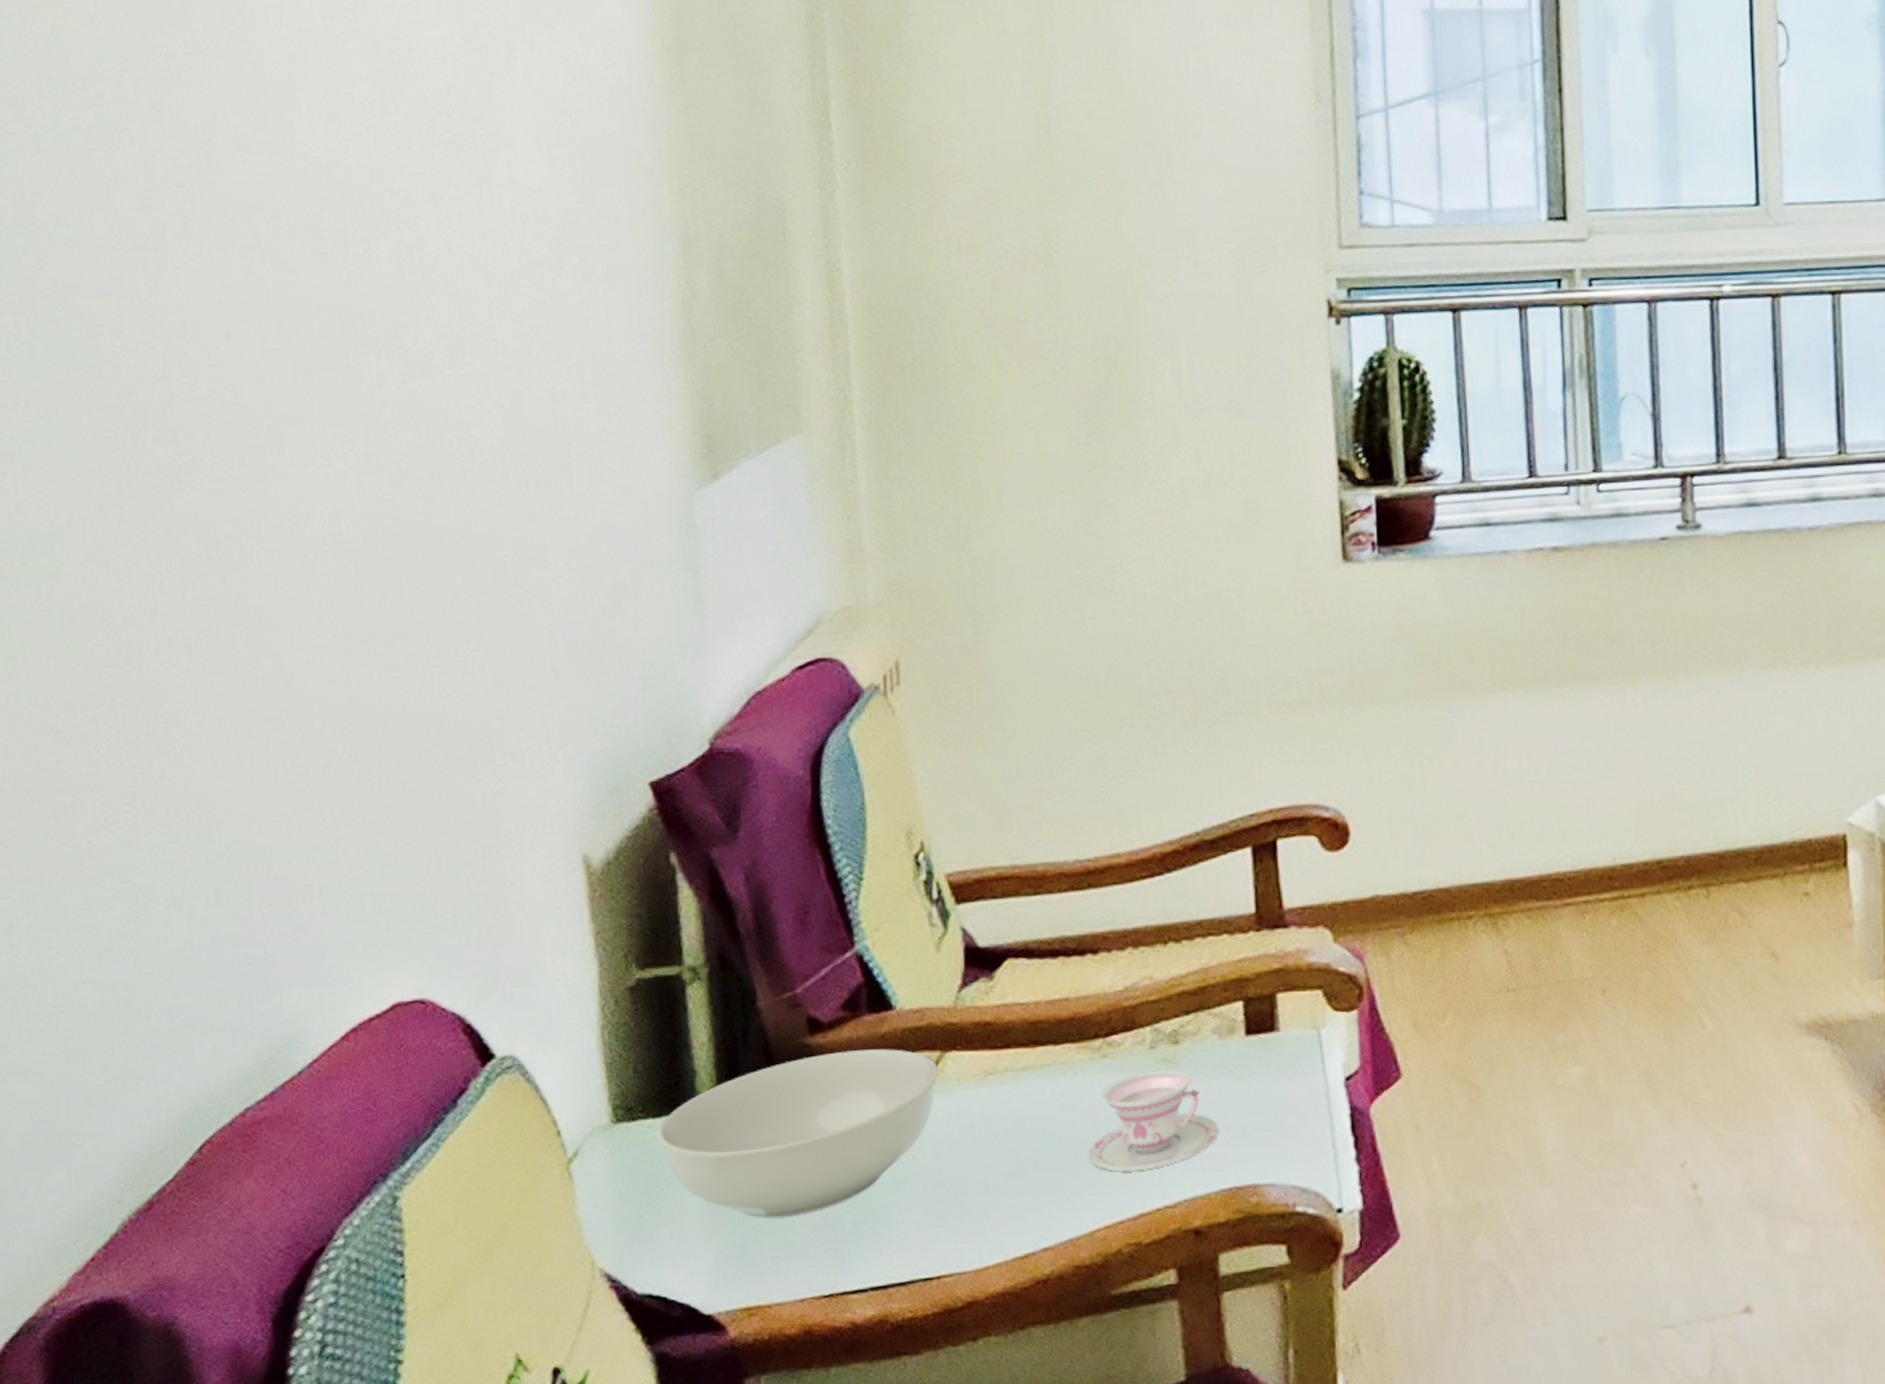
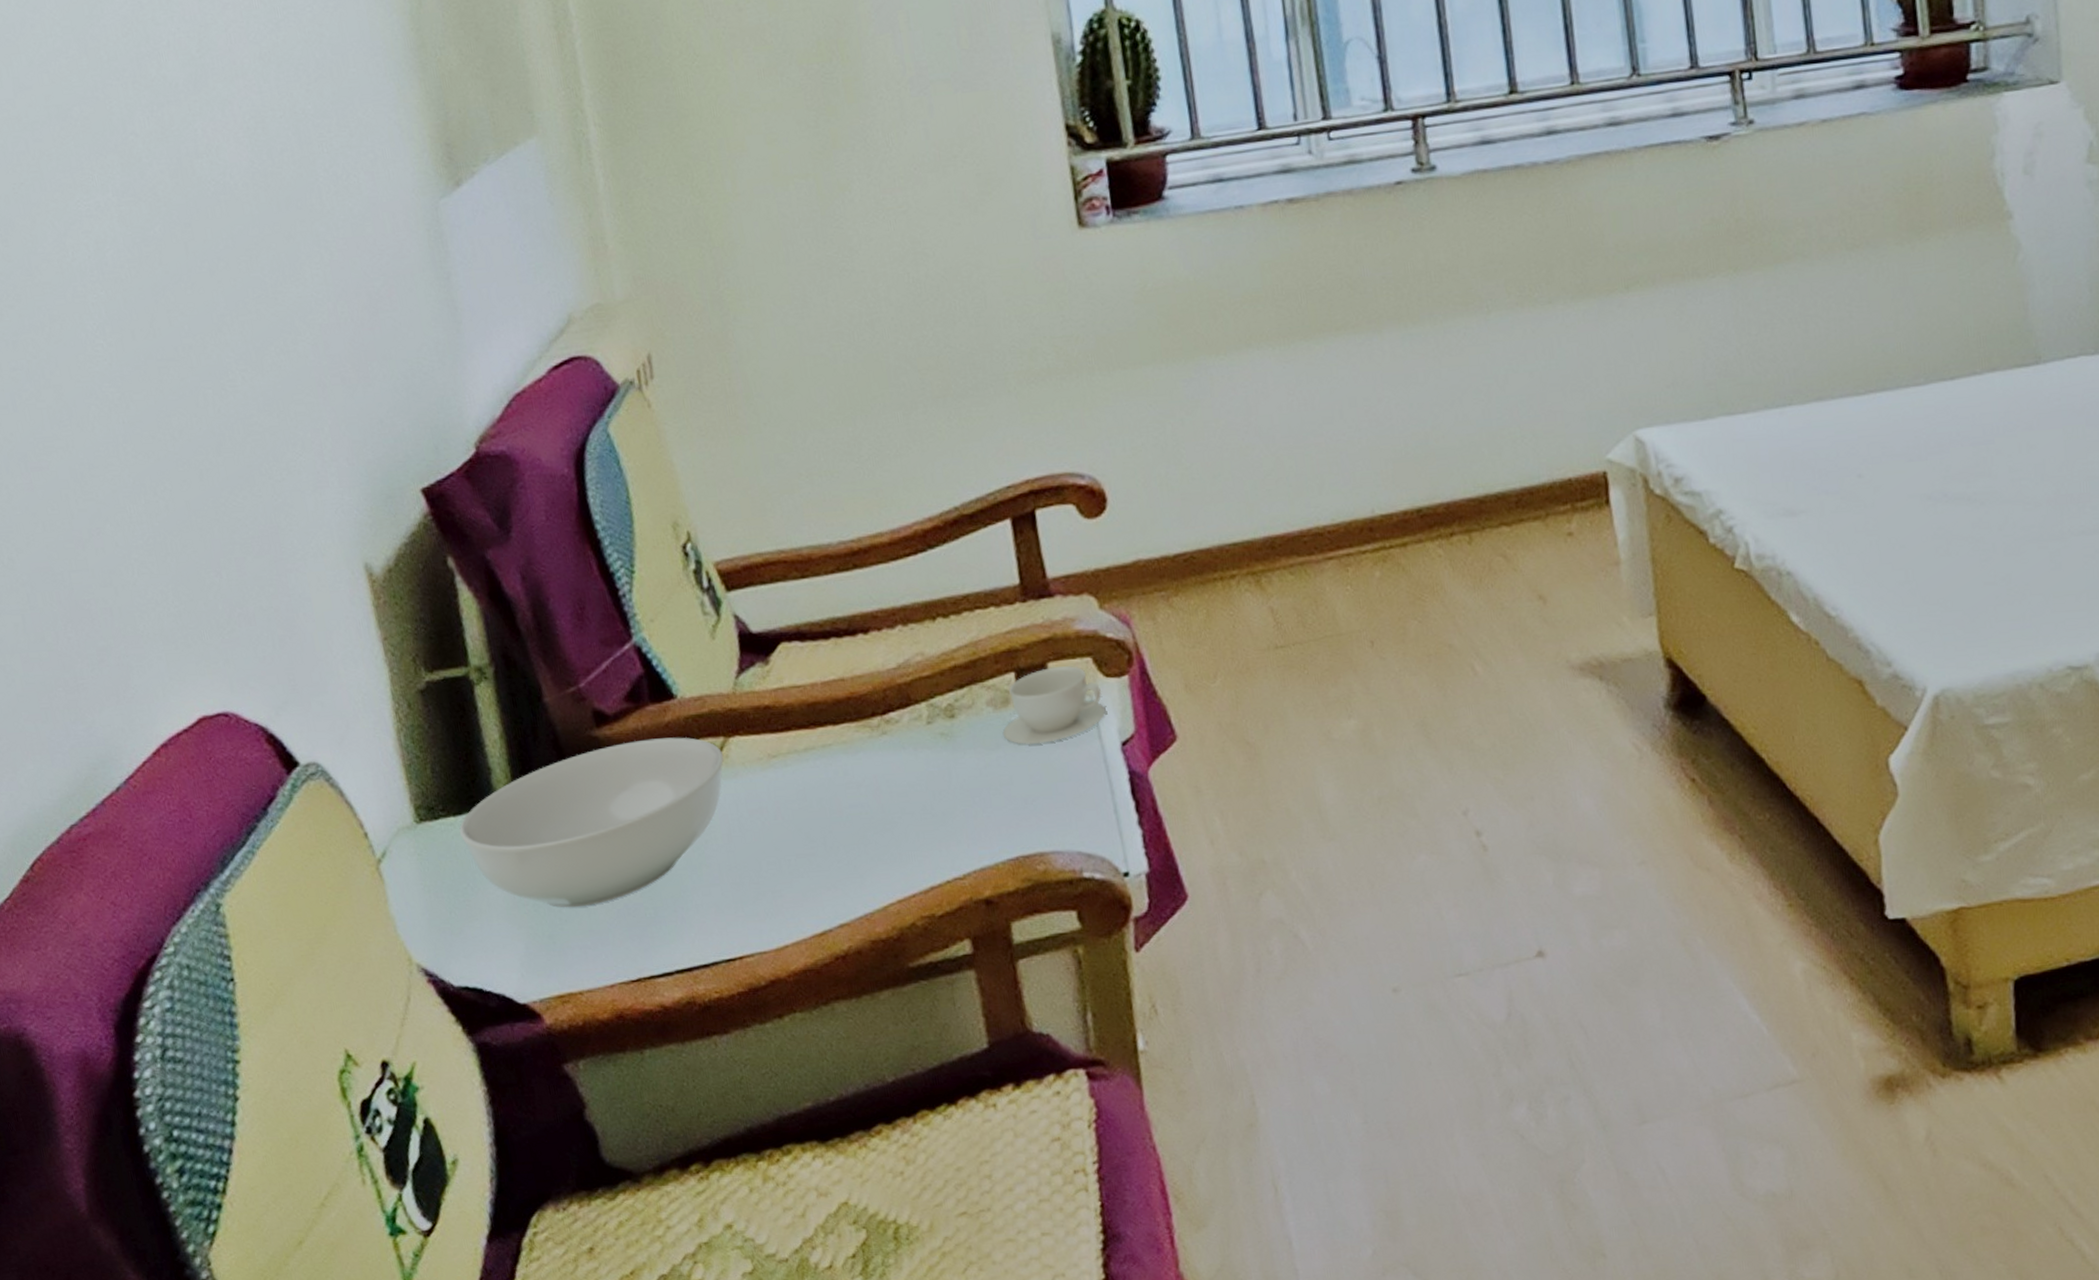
teacup: present [1088,1070,1218,1171] -> none [876,744,1001,846]
teacup: none [1225,998,1332,1076] -> present [1002,666,1106,745]

